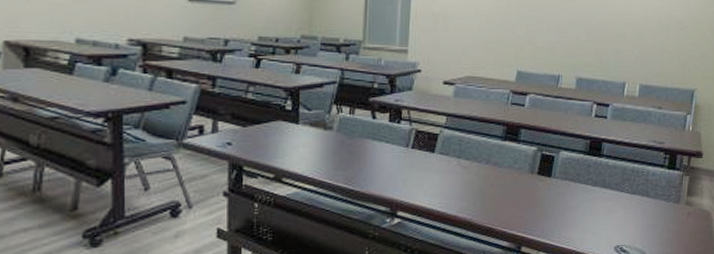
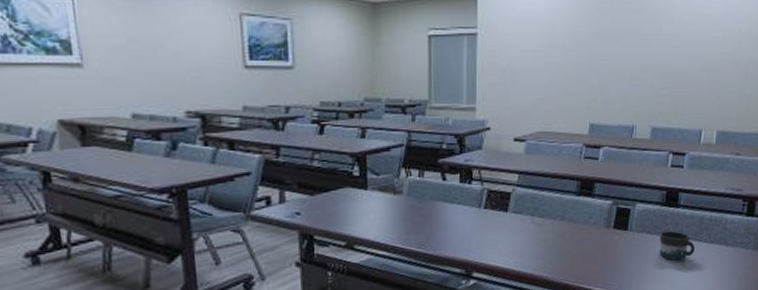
mug: none [582,180,617,210] -> present [659,231,695,261]

